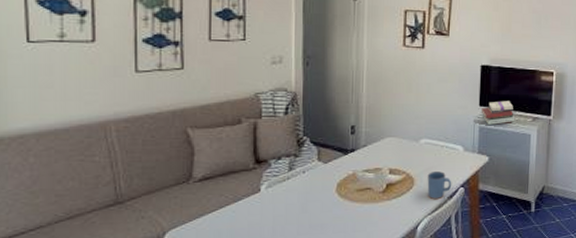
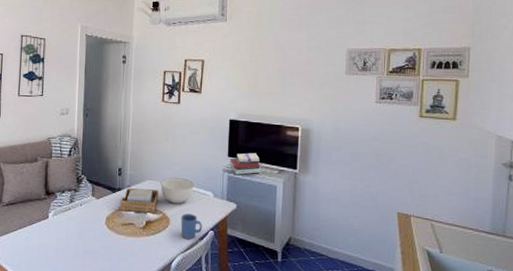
napkin holder: none [354,148,401,175] -> present [120,188,159,213]
bowl: none [403,133,442,162] -> present [160,178,194,204]

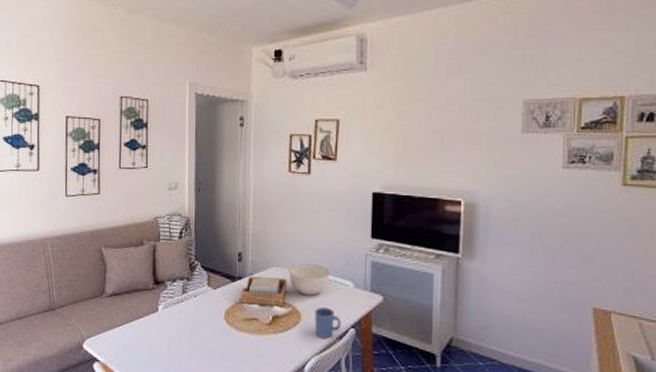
books: present [229,152,262,175] -> none [373,233,414,260]

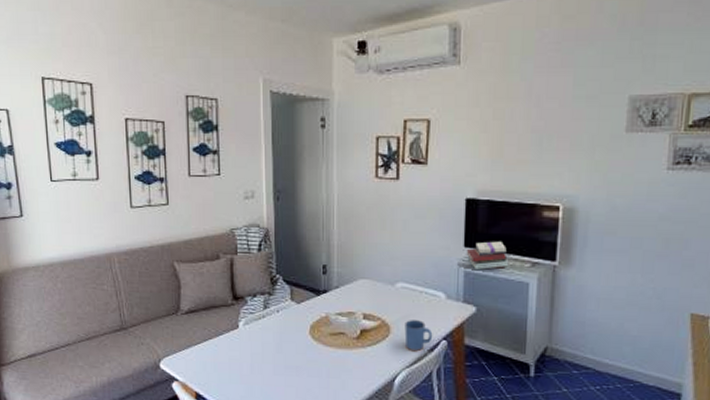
napkin holder: present [241,276,287,306] -> none [327,290,375,320]
bowl: present [289,264,330,296] -> none [377,275,421,308]
books: none [373,233,414,260] -> present [466,241,509,270]

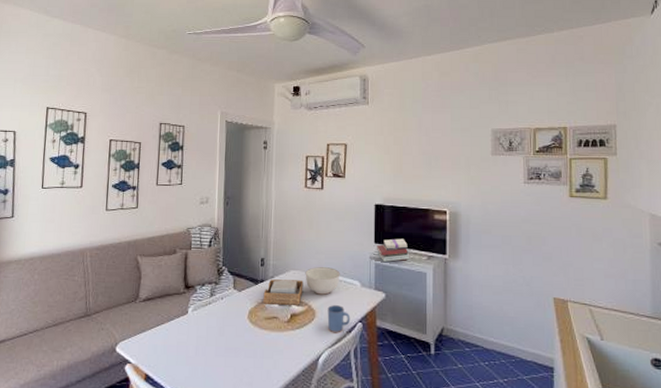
napkin holder: none [327,290,375,320] -> present [263,279,304,305]
bowl: none [377,275,421,308] -> present [305,267,340,295]

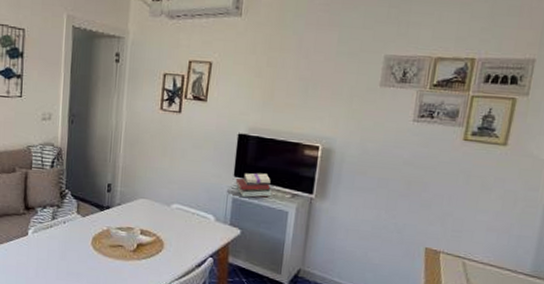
napkin holder: present [263,279,304,305] -> none [108,206,153,235]
bowl: present [305,267,340,295] -> none [155,197,194,227]
mug: present [327,305,351,333] -> none [176,238,201,266]

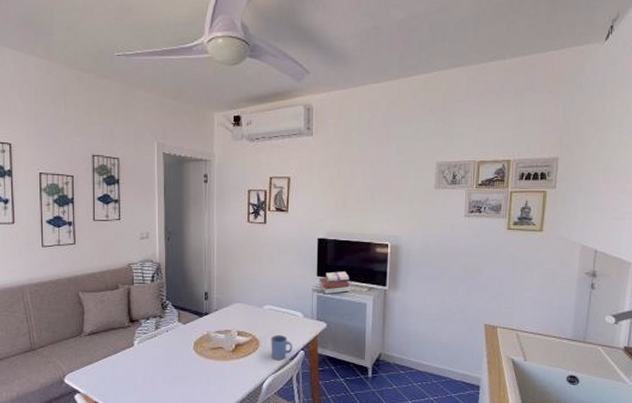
mug: none [176,238,201,266] -> present [271,335,293,361]

